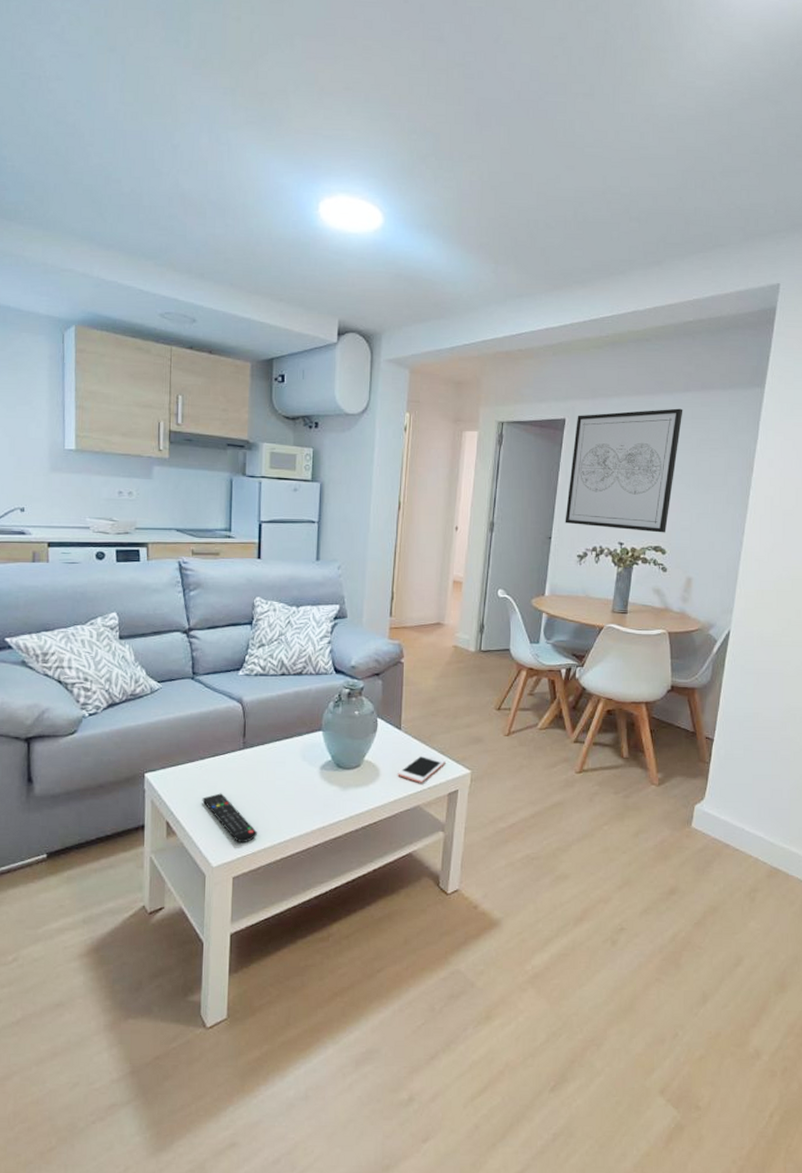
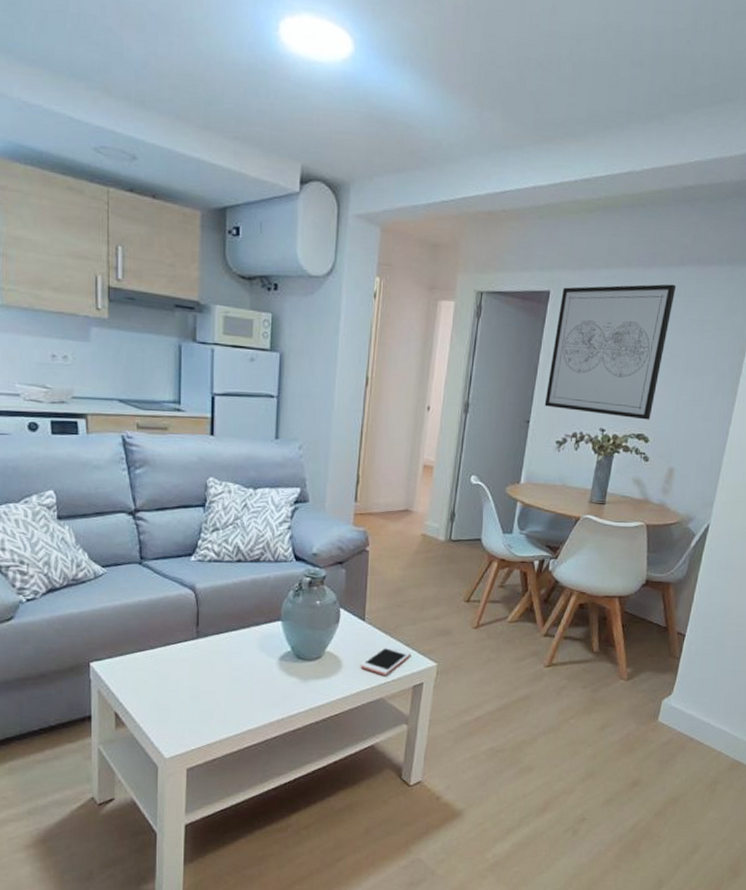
remote control: present [202,793,257,843] -> none [153,684,212,735]

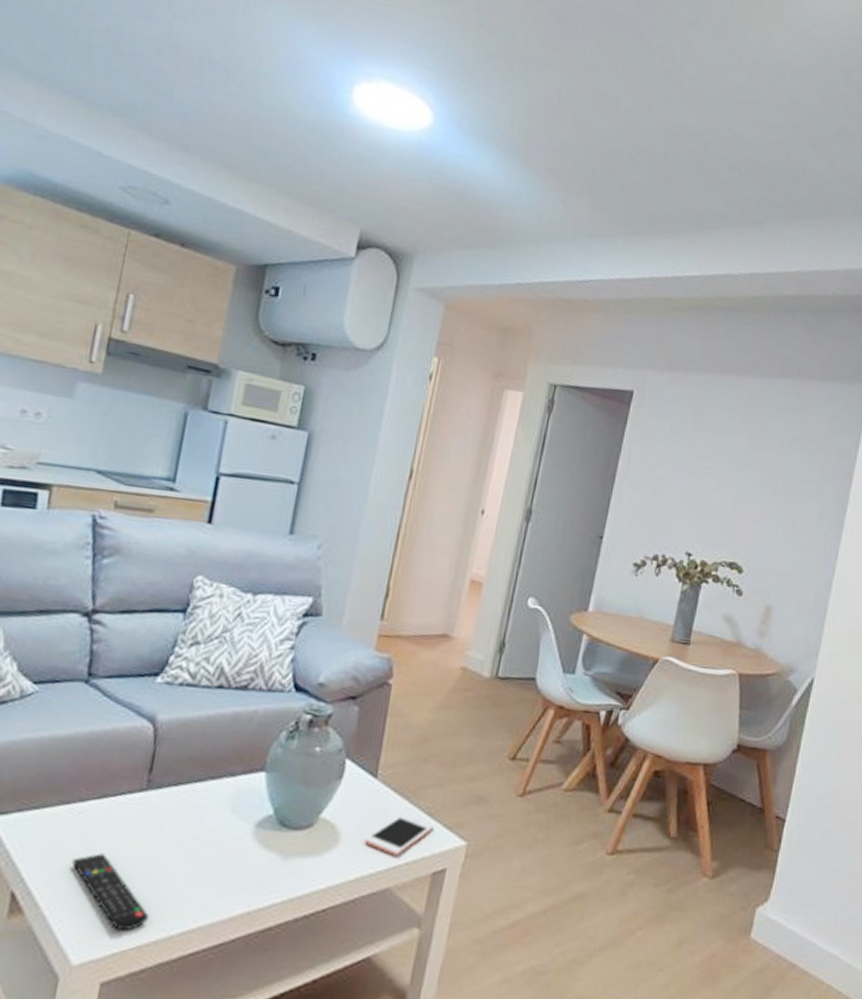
remote control: none [153,684,212,735] -> present [72,853,148,932]
wall art: present [544,284,676,420] -> none [621,388,776,547]

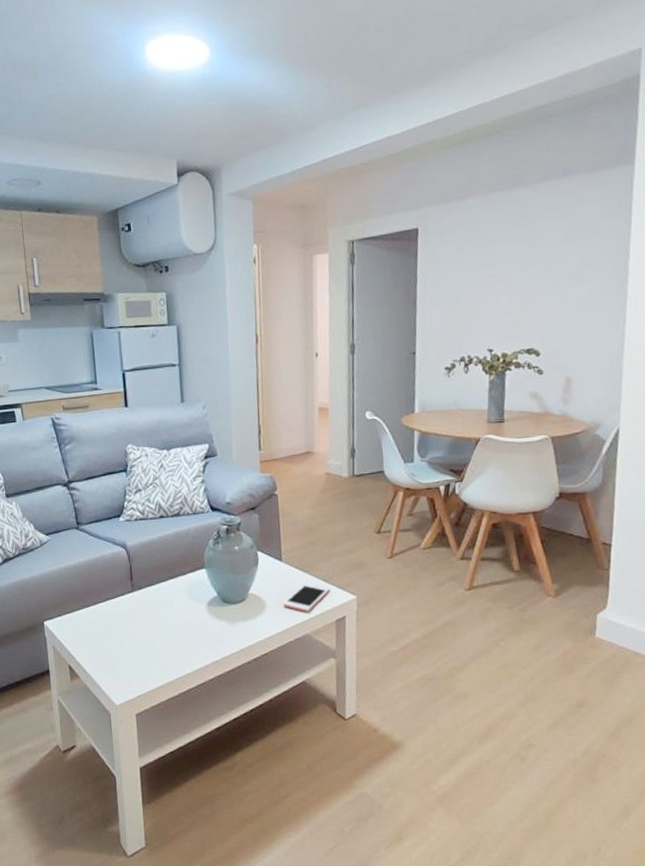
remote control: present [72,853,148,932] -> none [99,635,154,682]

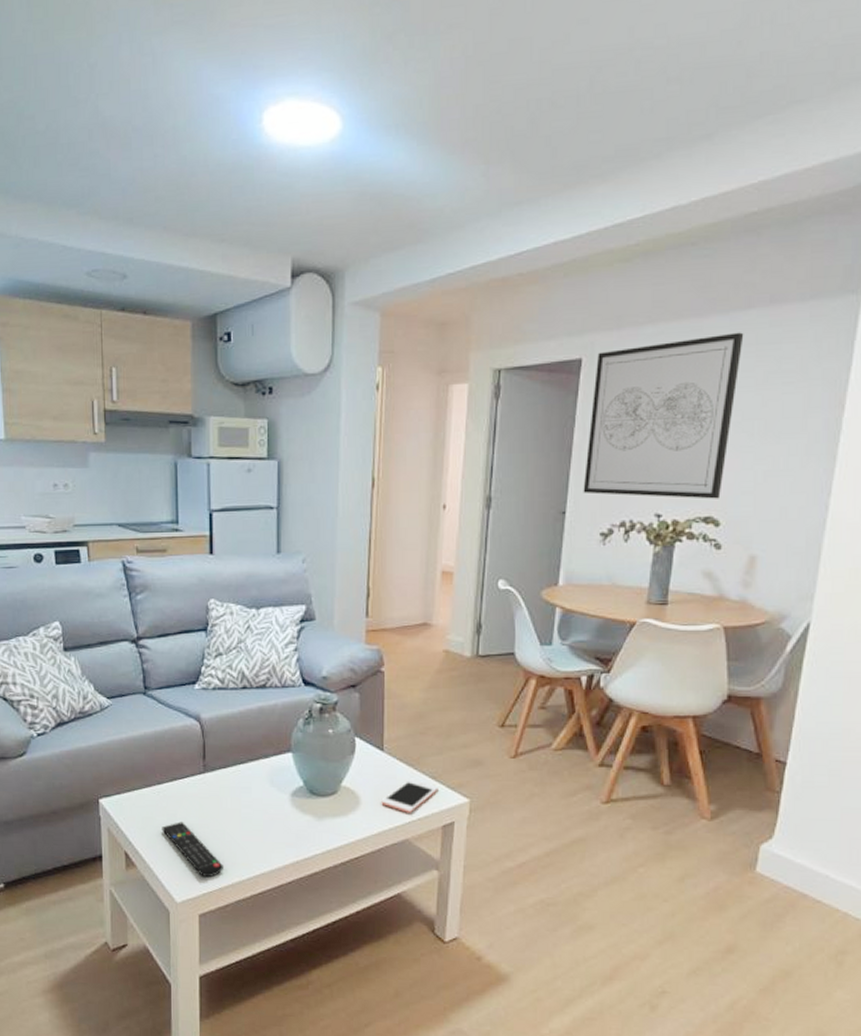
remote control: none [99,635,154,682] -> present [162,822,223,878]
wall art: none [428,199,545,337] -> present [583,332,744,499]

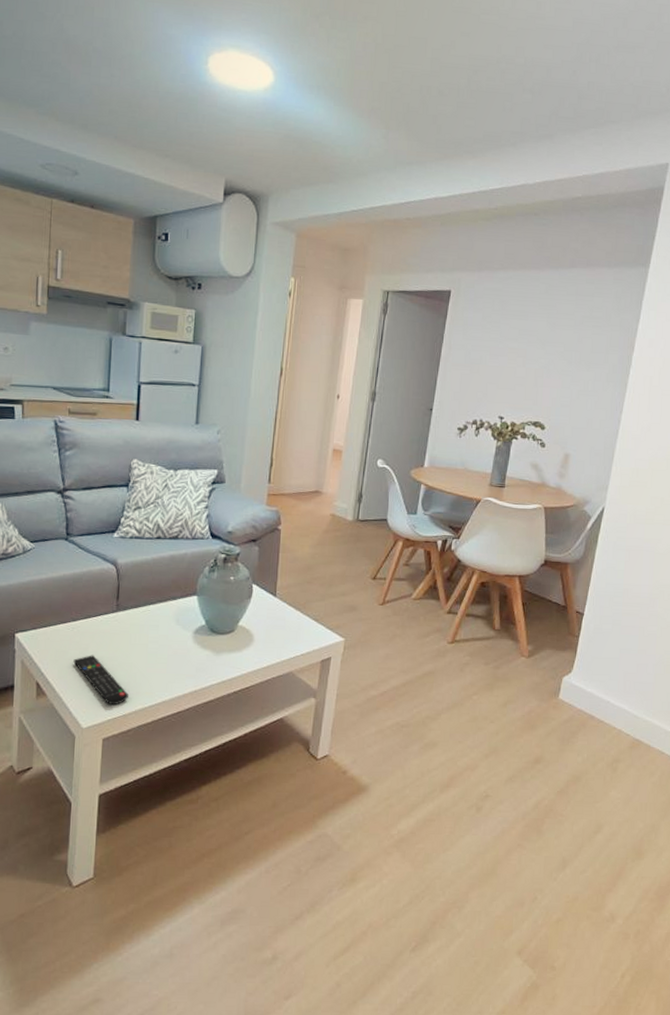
cell phone: present [381,778,439,813] -> none [271,620,320,650]
wall art: present [583,332,744,499] -> none [446,284,568,409]

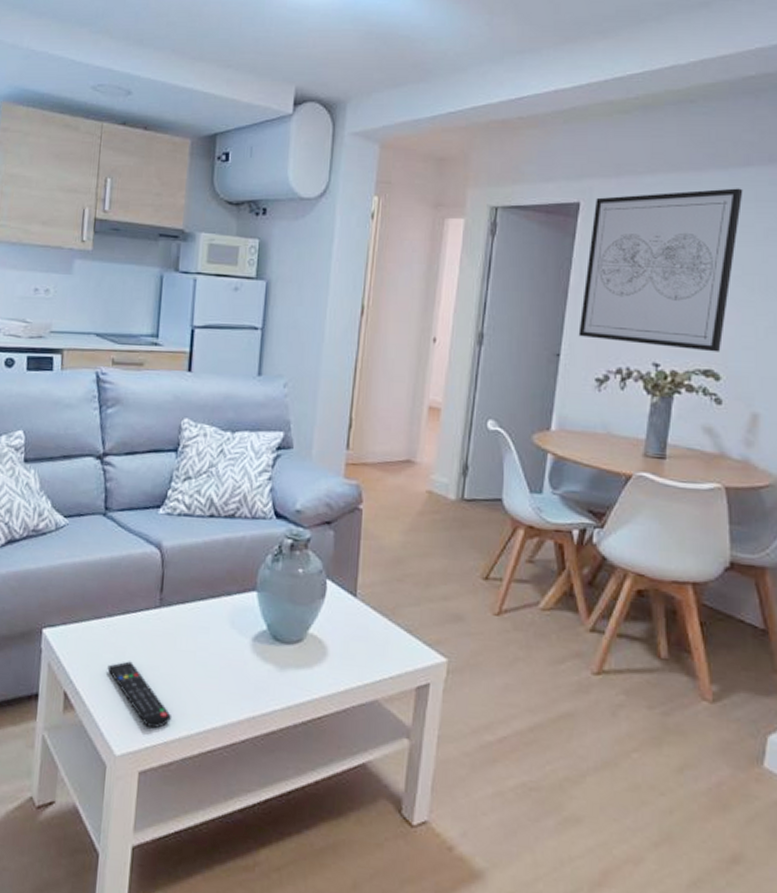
wall art: none [446,284,568,409] -> present [578,188,743,352]

